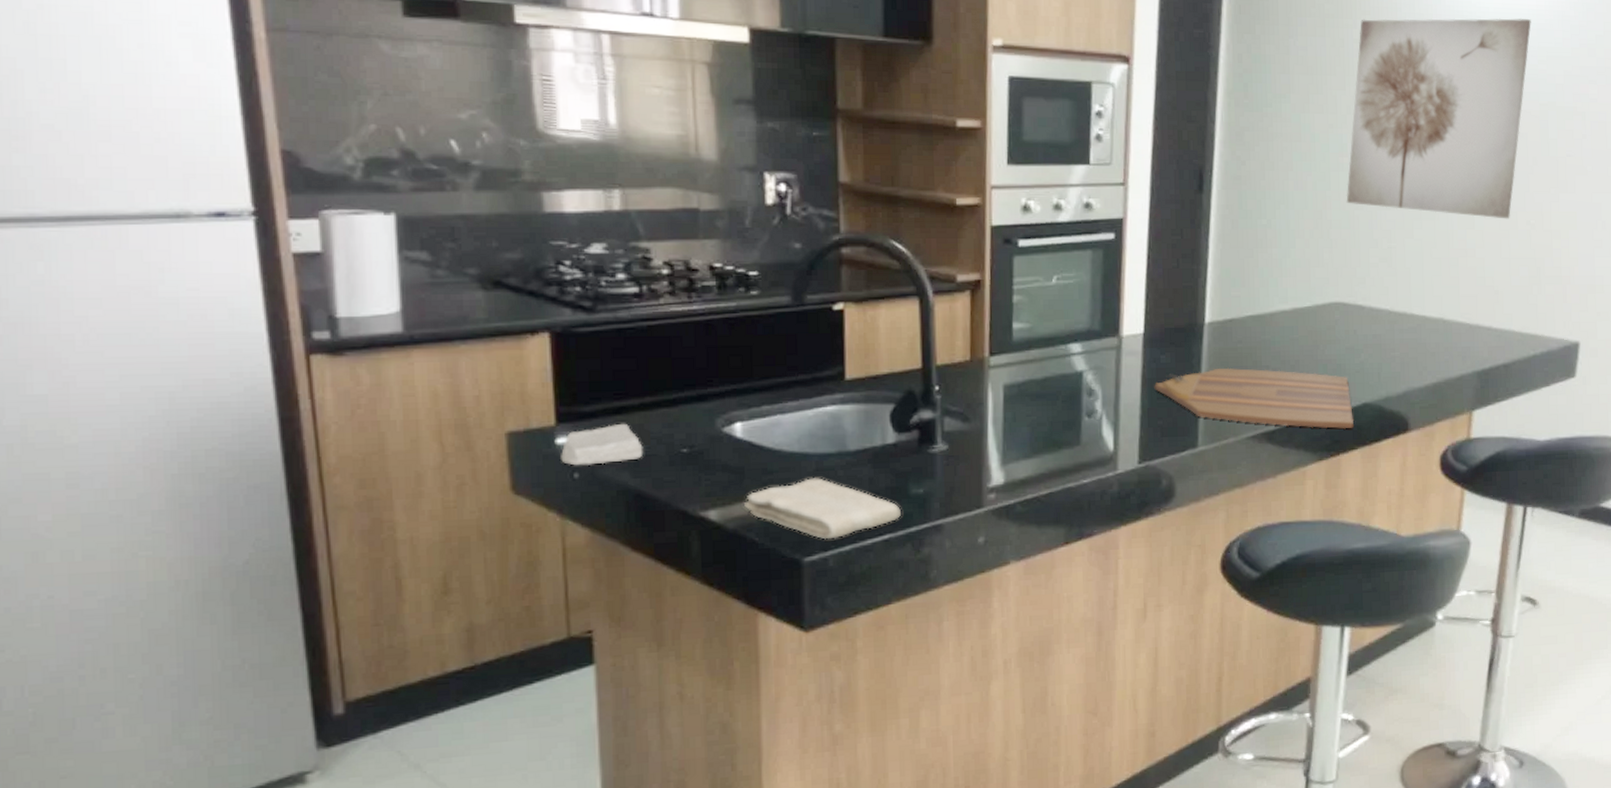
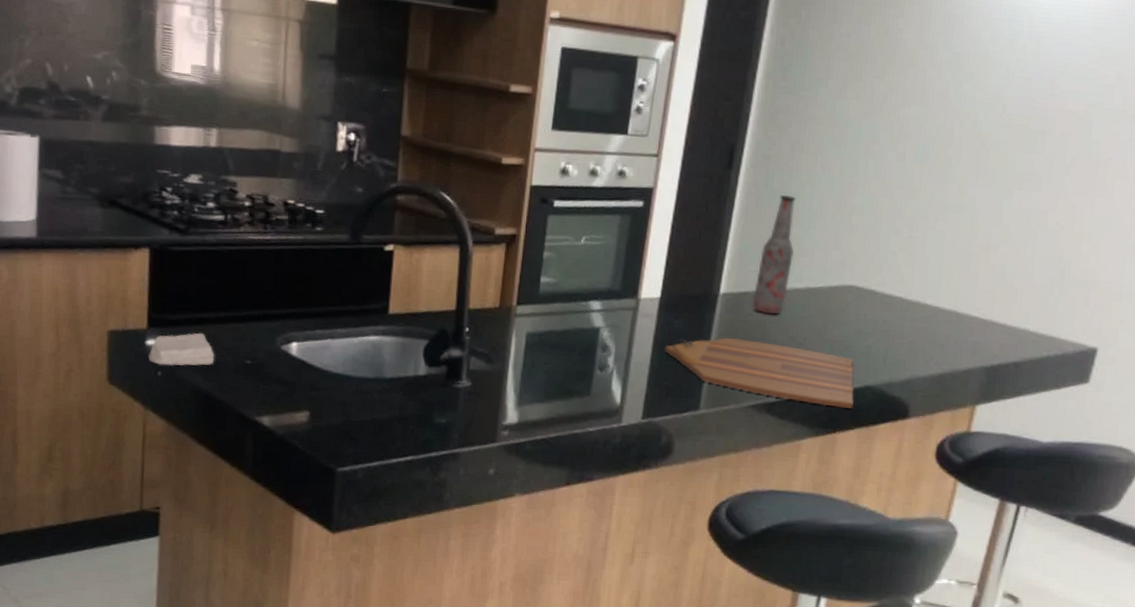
washcloth: present [744,478,901,540] -> none [292,398,424,455]
bottle: none [1239,216,1277,340] -> present [752,195,796,315]
wall art: present [1346,18,1531,219] -> none [872,9,1088,219]

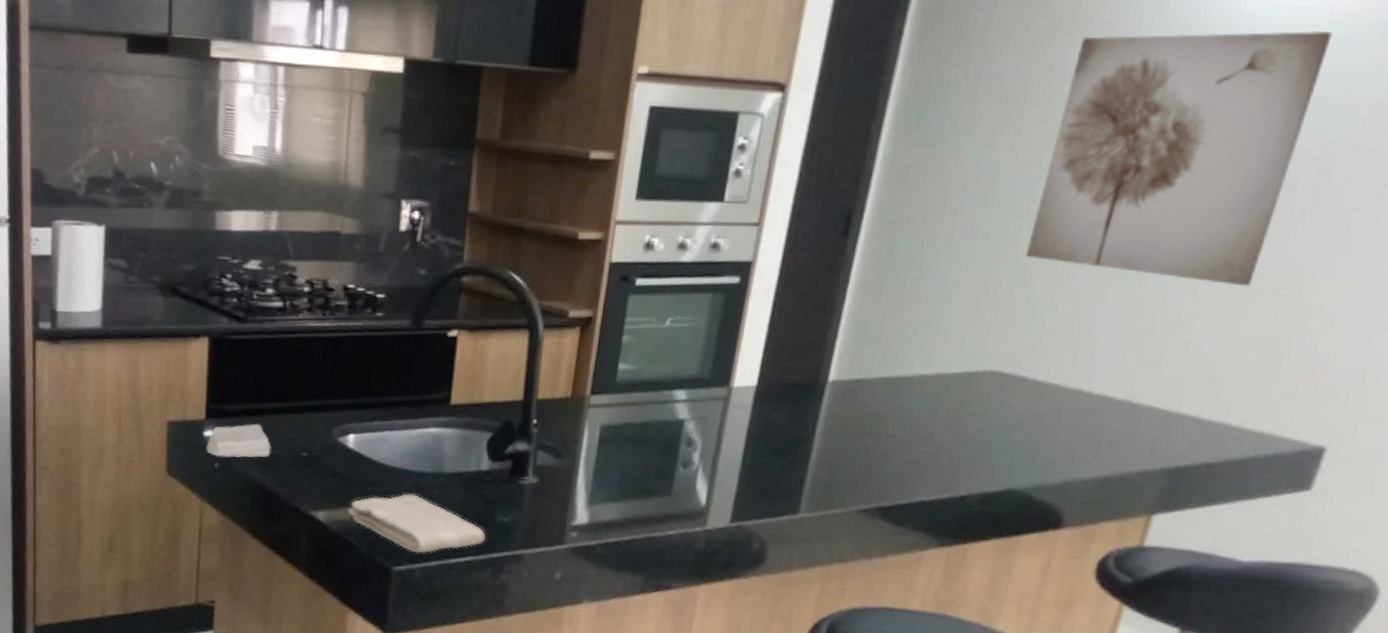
washcloth: none [292,398,424,455] -> present [348,493,486,554]
cutting board: present [664,337,855,409] -> none [759,431,993,516]
bottle: present [752,195,796,315] -> none [867,266,927,406]
wall art: none [872,9,1088,219] -> present [1025,30,1333,287]

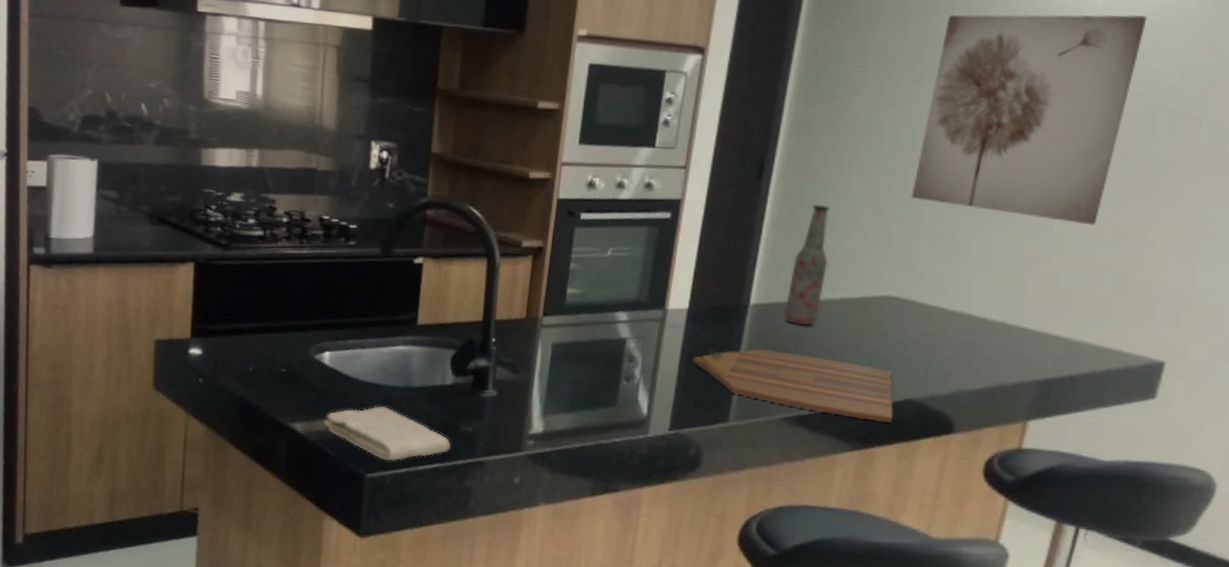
soap bar: present [206,423,271,459] -> none [191,342,252,374]
cutting board: none [759,431,993,516] -> present [692,348,894,423]
bottle: none [867,266,927,406] -> present [783,205,829,326]

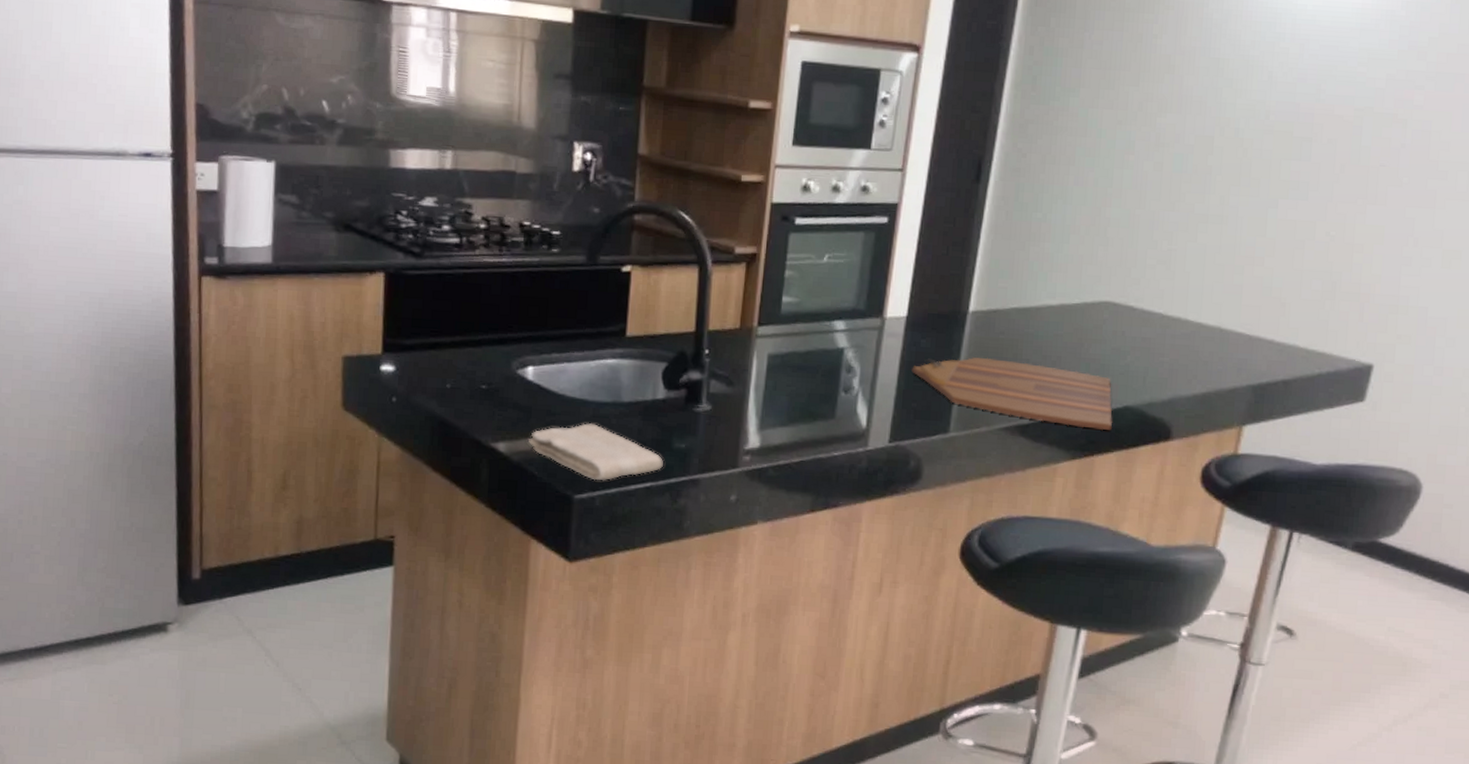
bottle: present [783,205,829,326] -> none [1003,209,1047,333]
wall art: present [911,14,1147,226] -> none [1128,14,1354,229]

